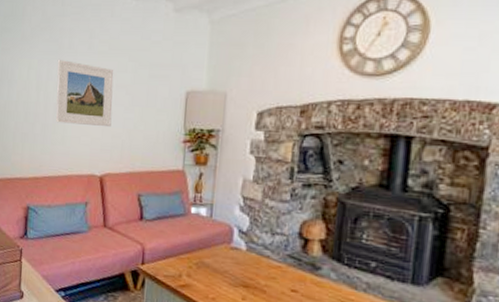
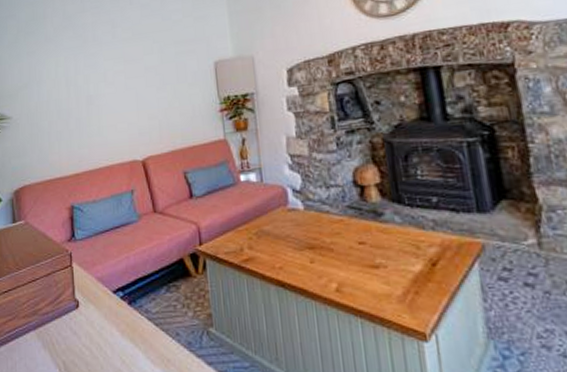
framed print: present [56,60,114,128] -> none [83,52,146,115]

